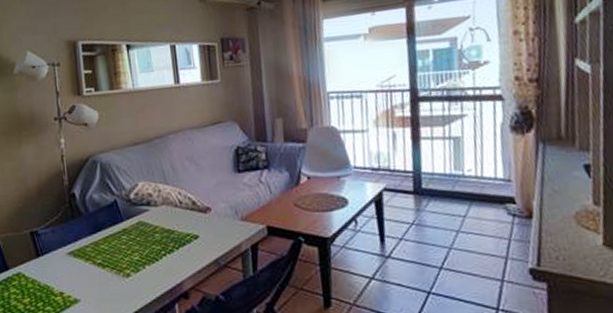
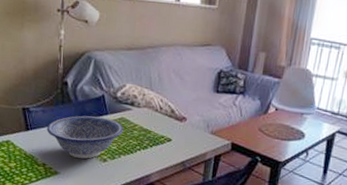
decorative bowl: none [59,225,144,278] -> present [47,115,124,159]

